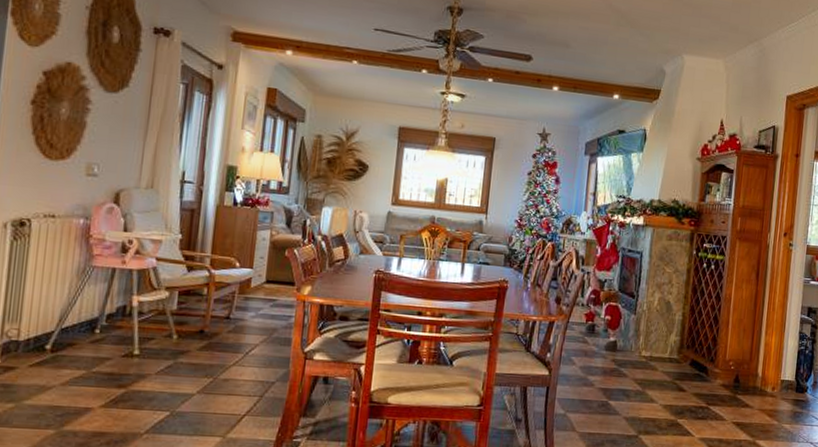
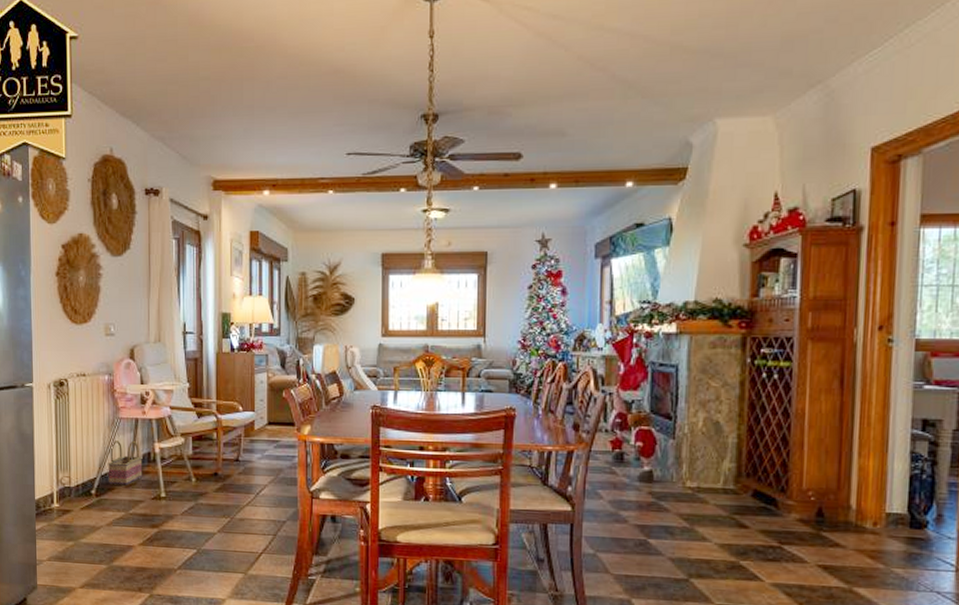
basket: none [69,291,116,341] -> present [108,441,143,486]

